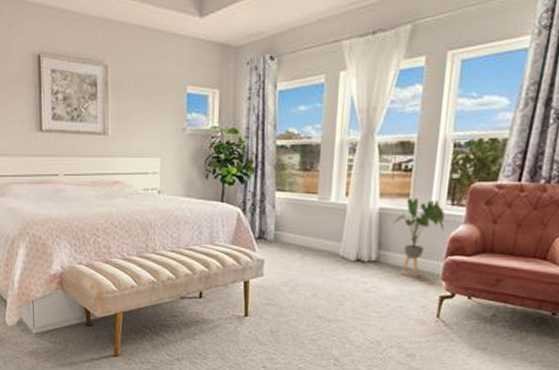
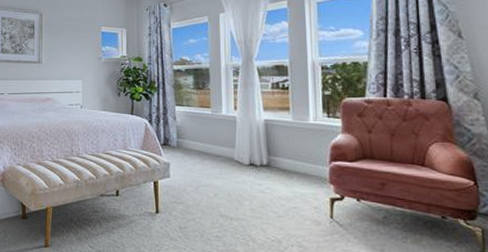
house plant: present [391,198,445,277] -> none [277,111,325,180]

